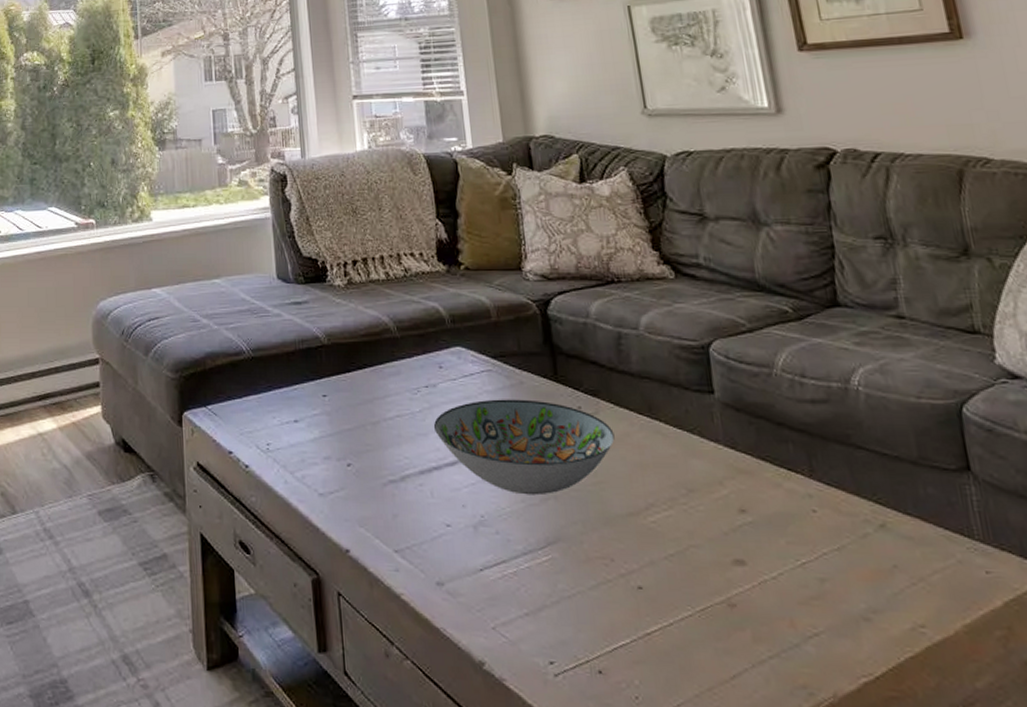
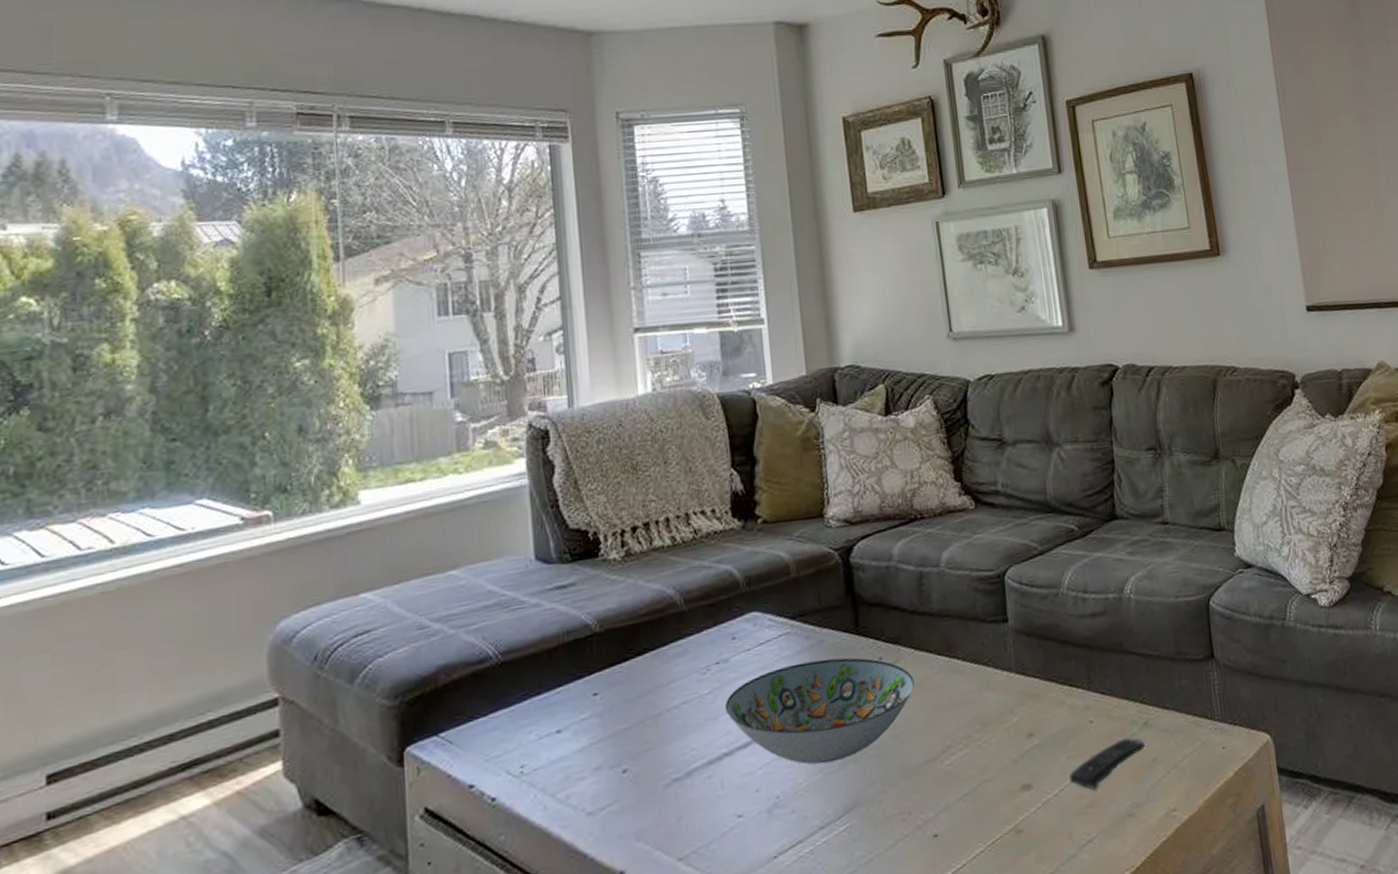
remote control: none [789,536,883,583] -> present [1069,737,1146,790]

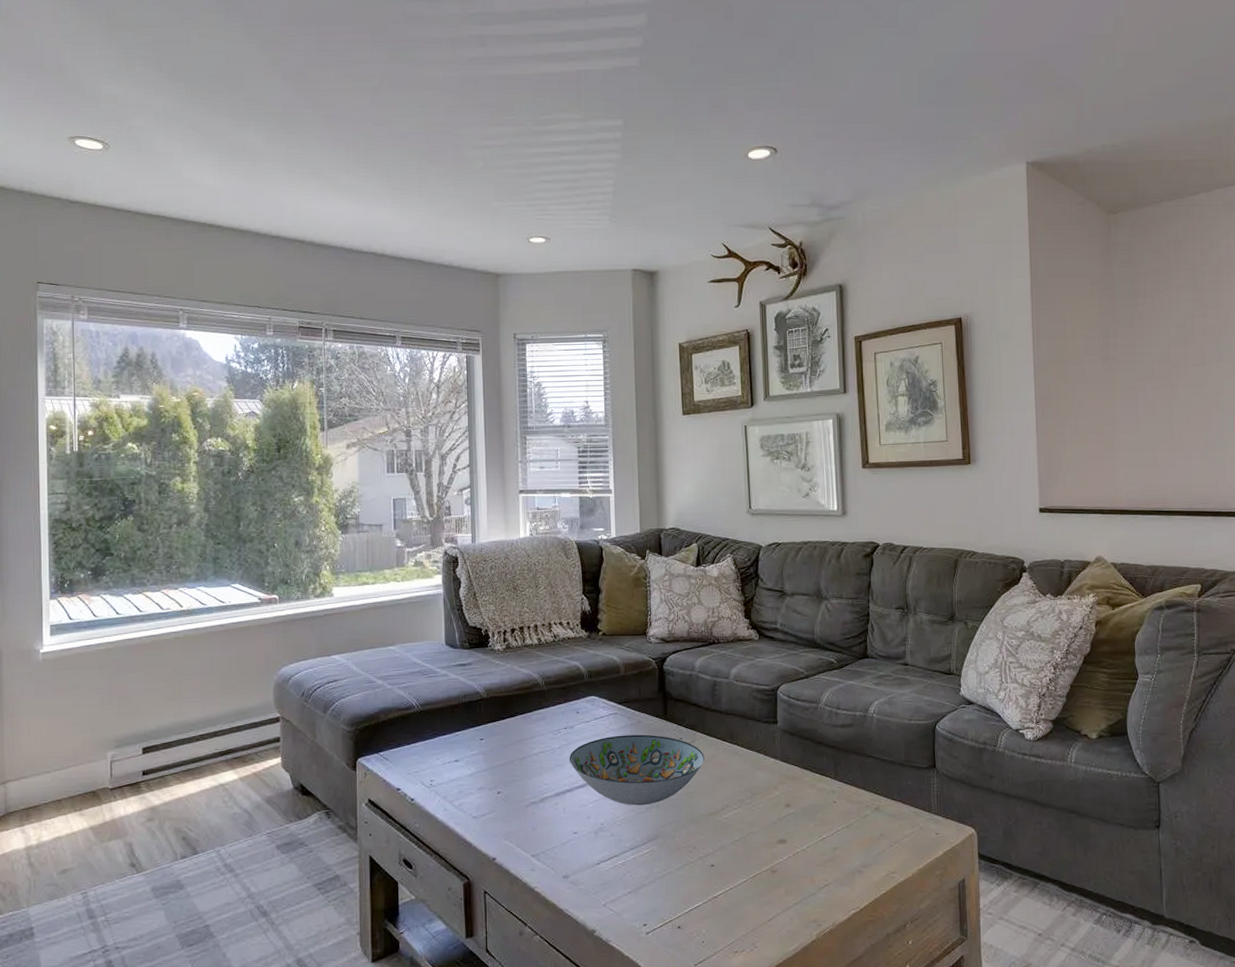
remote control: present [1069,737,1146,790] -> none [815,817,876,850]

